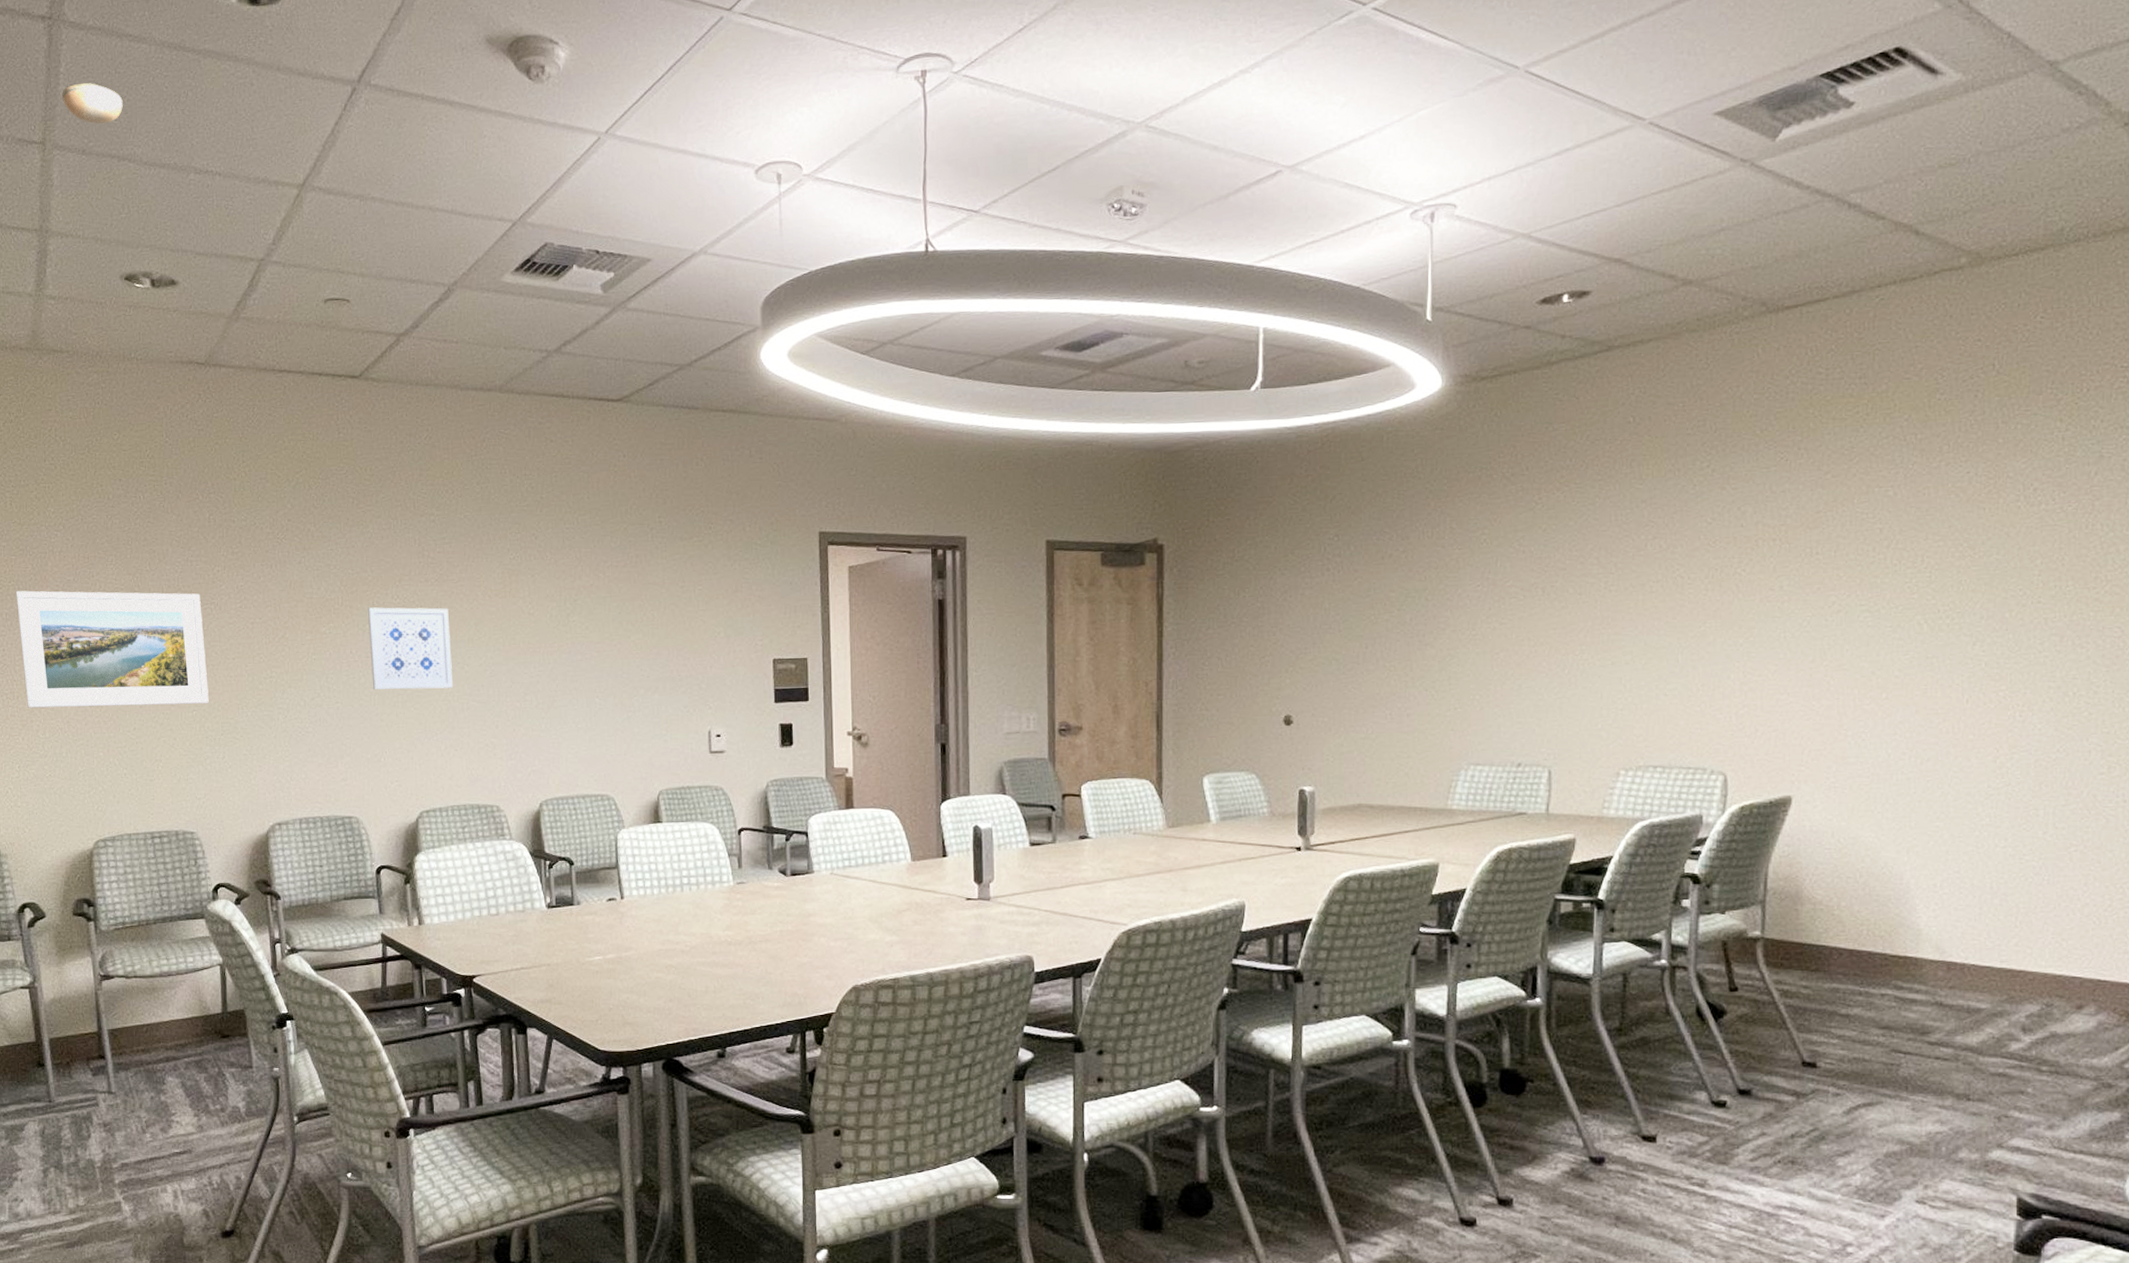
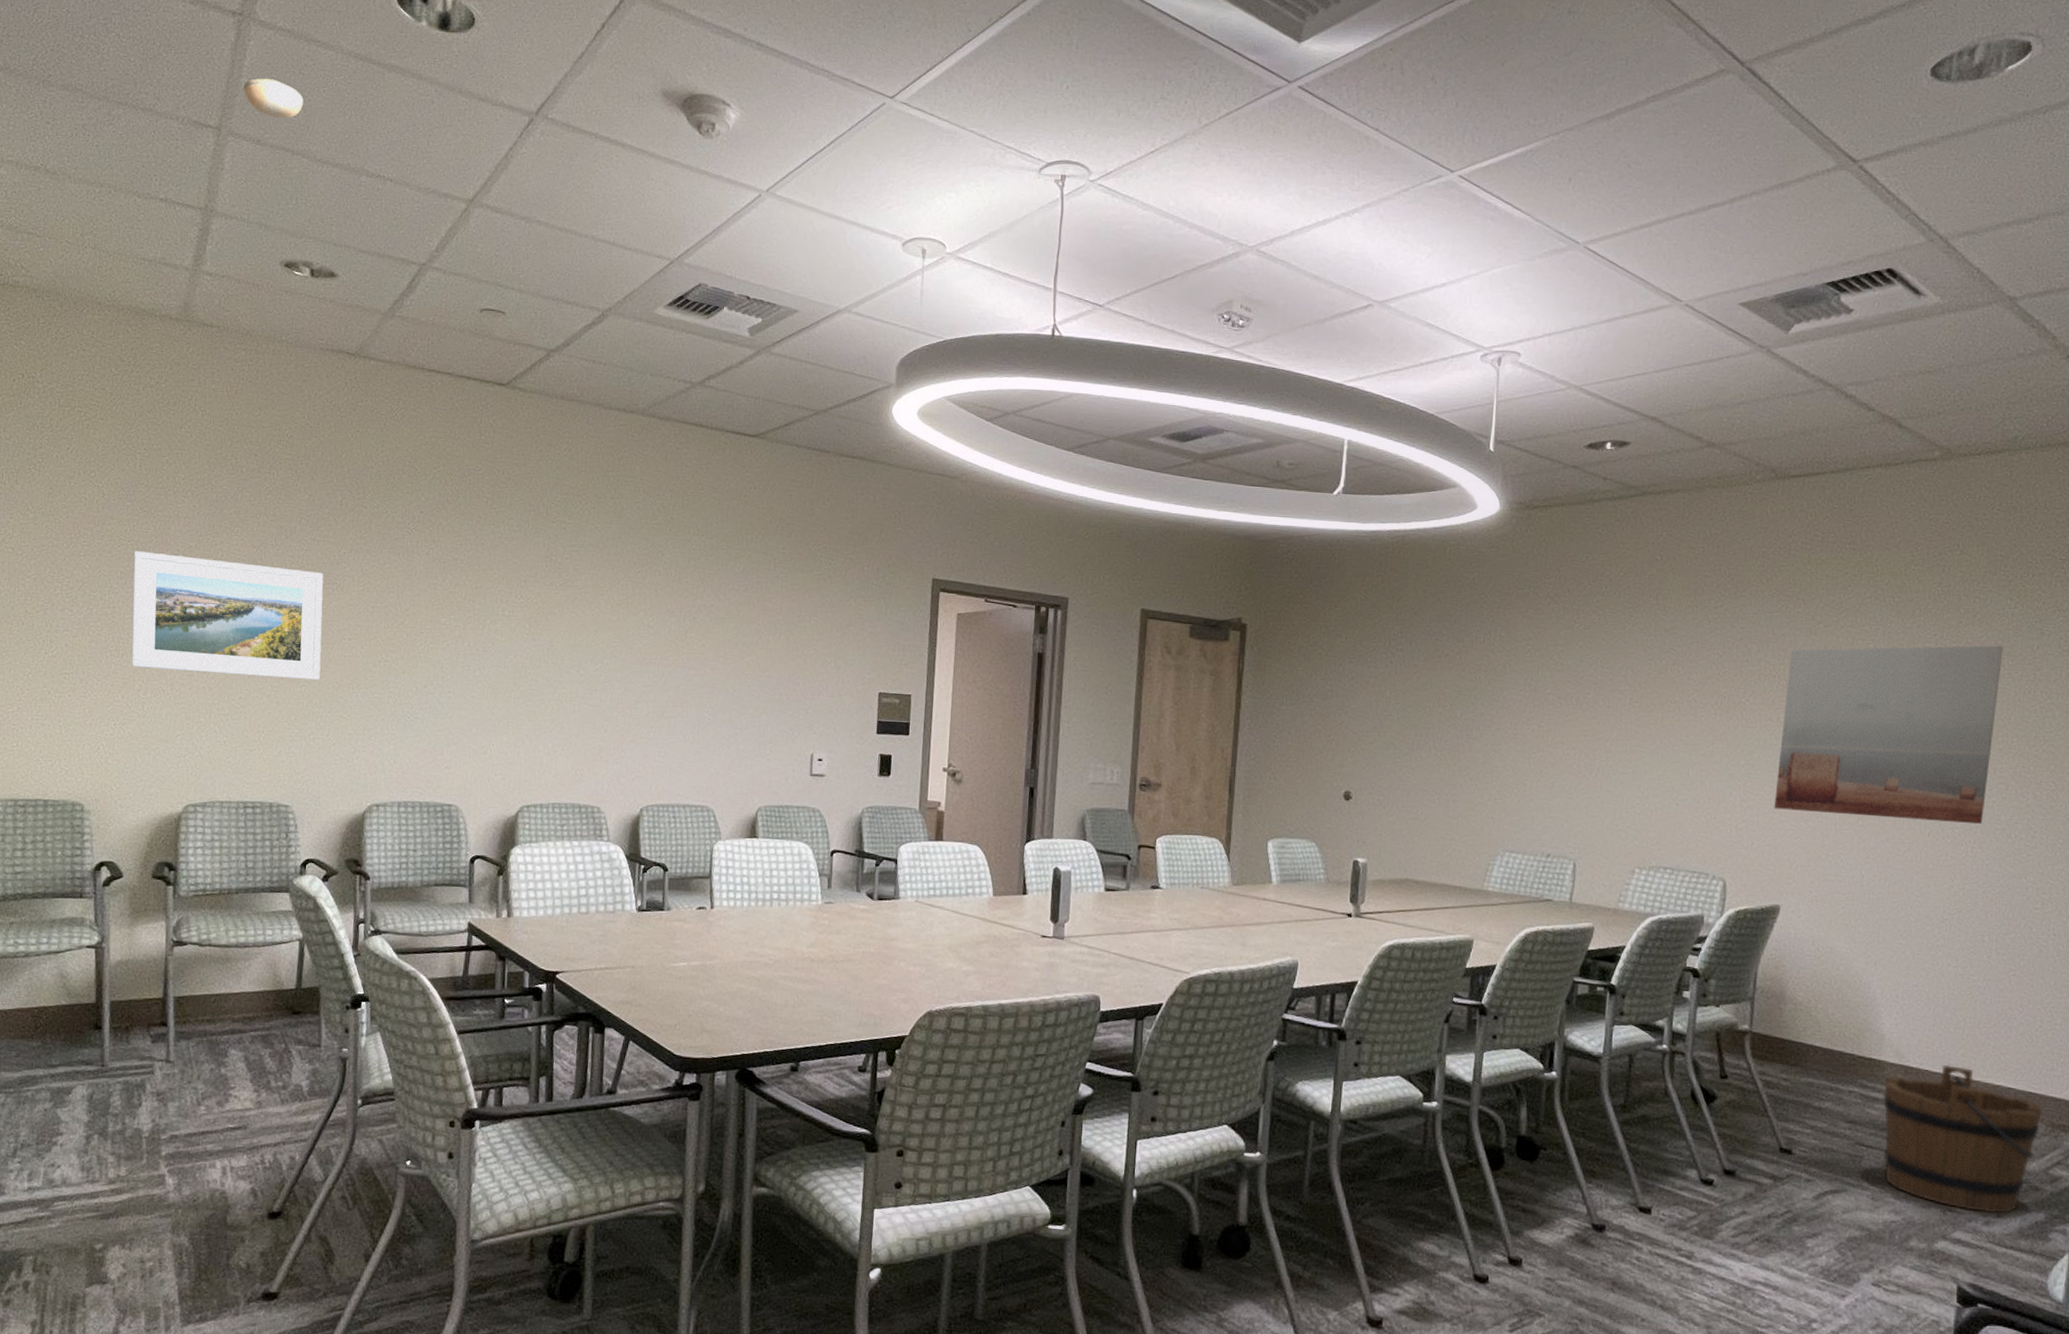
wall art: present [368,607,454,690] -> none [487,604,570,689]
wall art: none [1780,476,2053,690] -> present [1774,645,2003,824]
bucket: none [1921,956,2115,1116] -> present [1882,1064,2043,1214]

